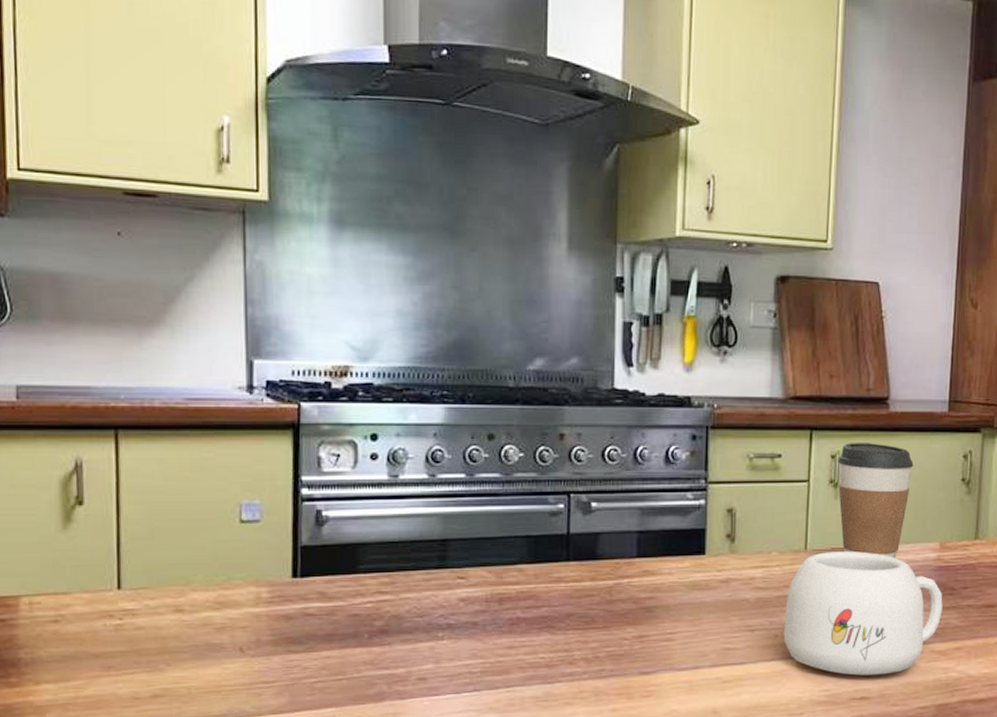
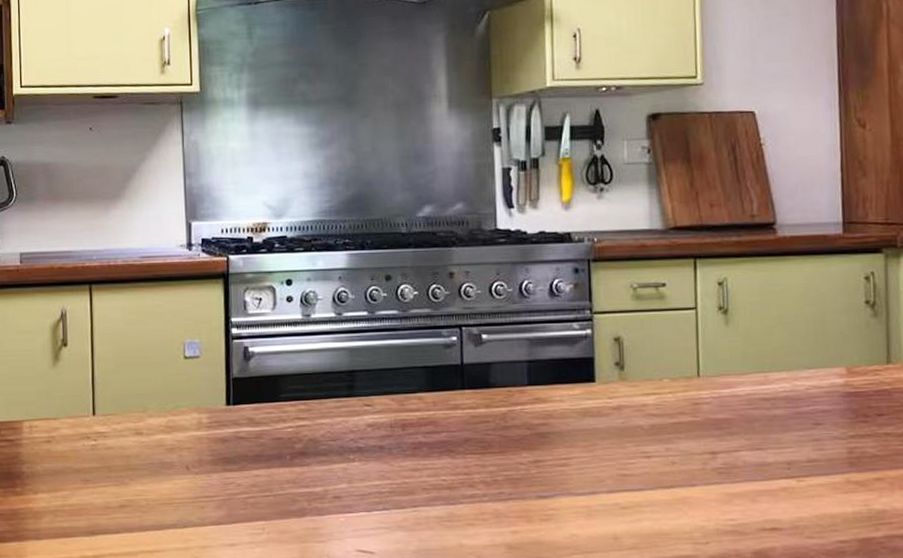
mug: present [783,551,943,676] -> none [681,378,857,505]
coffee cup: present [838,443,914,559] -> none [726,268,809,385]

